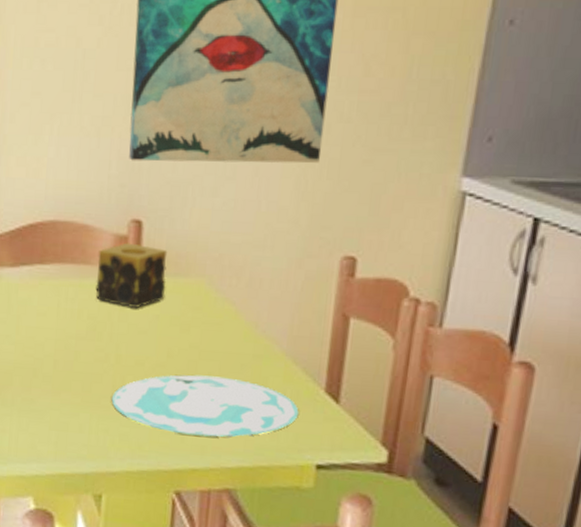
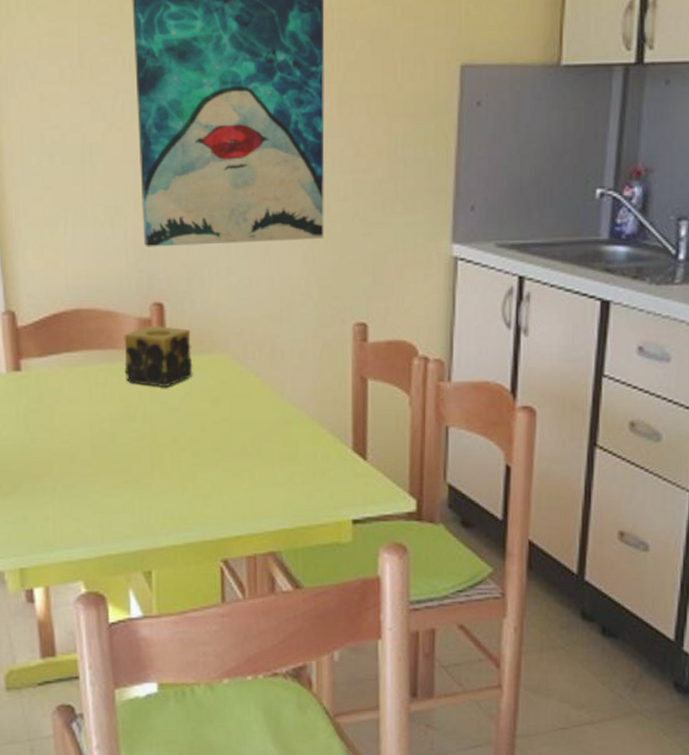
plate: present [111,374,299,437] -> none [151,445,331,504]

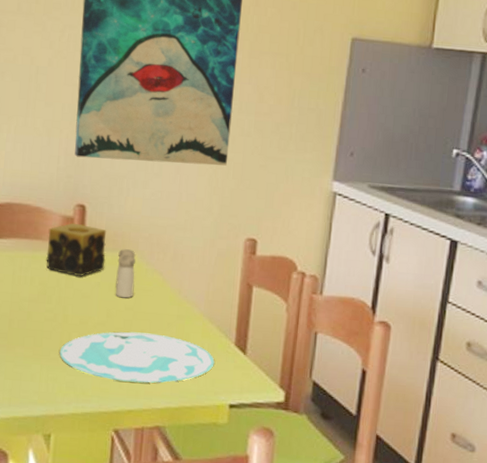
plate: none [151,445,331,504] -> present [59,331,215,383]
salt and pepper shaker: none [207,350,230,408] -> present [115,249,136,298]

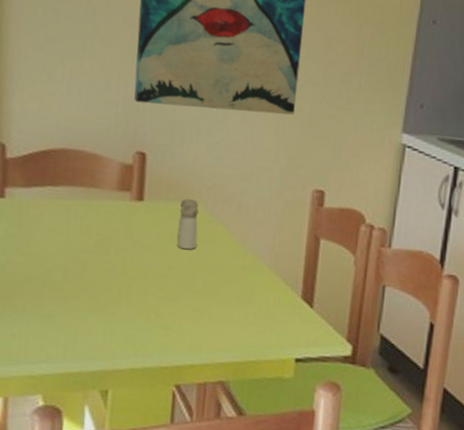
candle: present [46,223,107,276] -> none [103,171,168,227]
plate: present [59,331,215,383] -> none [117,284,281,337]

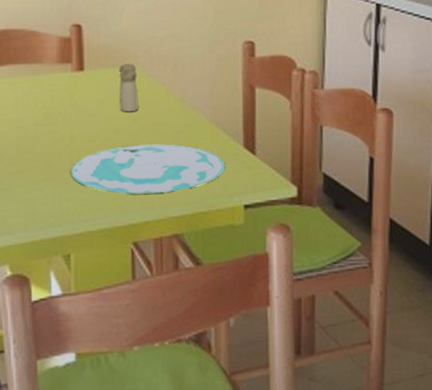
plate: none [117,284,281,337] -> present [70,144,225,194]

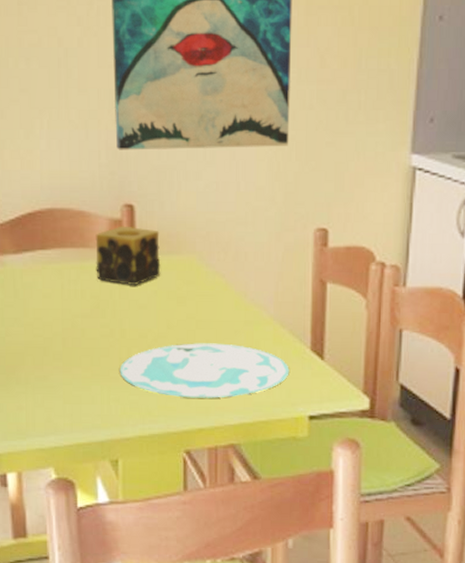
candle: none [47,43,107,95] -> present [95,226,161,285]
salt and pepper shaker: present [119,64,139,112] -> none [174,251,196,306]

